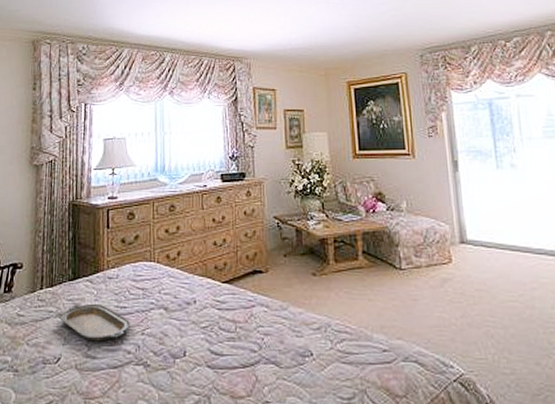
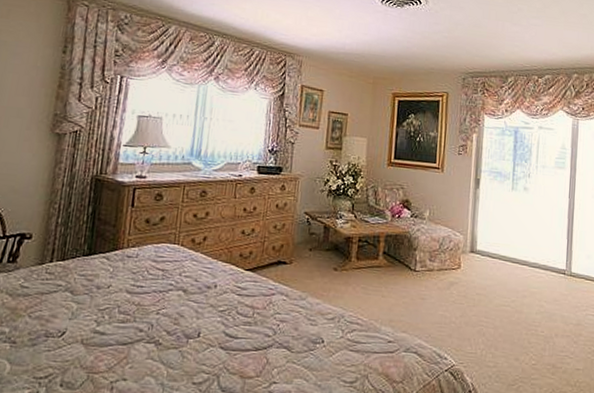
serving tray: present [57,303,131,342] -> none [66,280,146,319]

